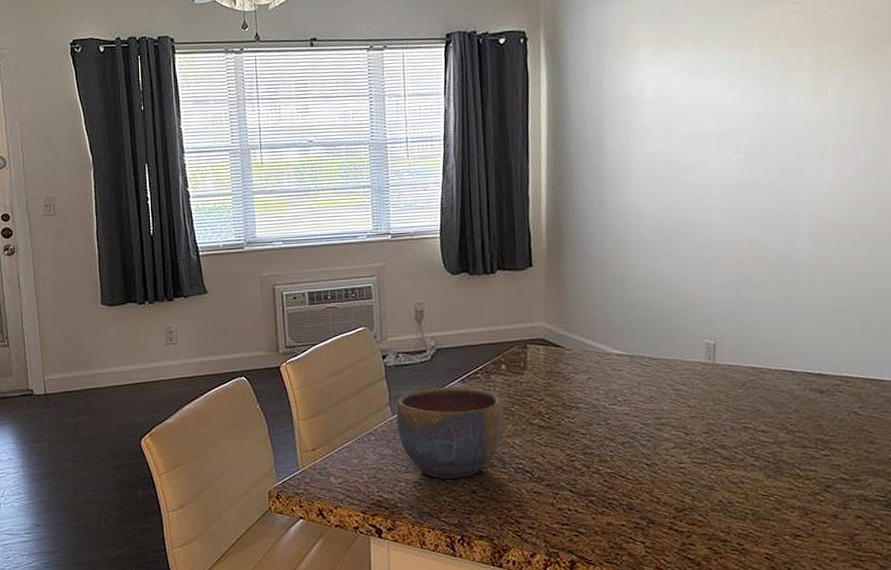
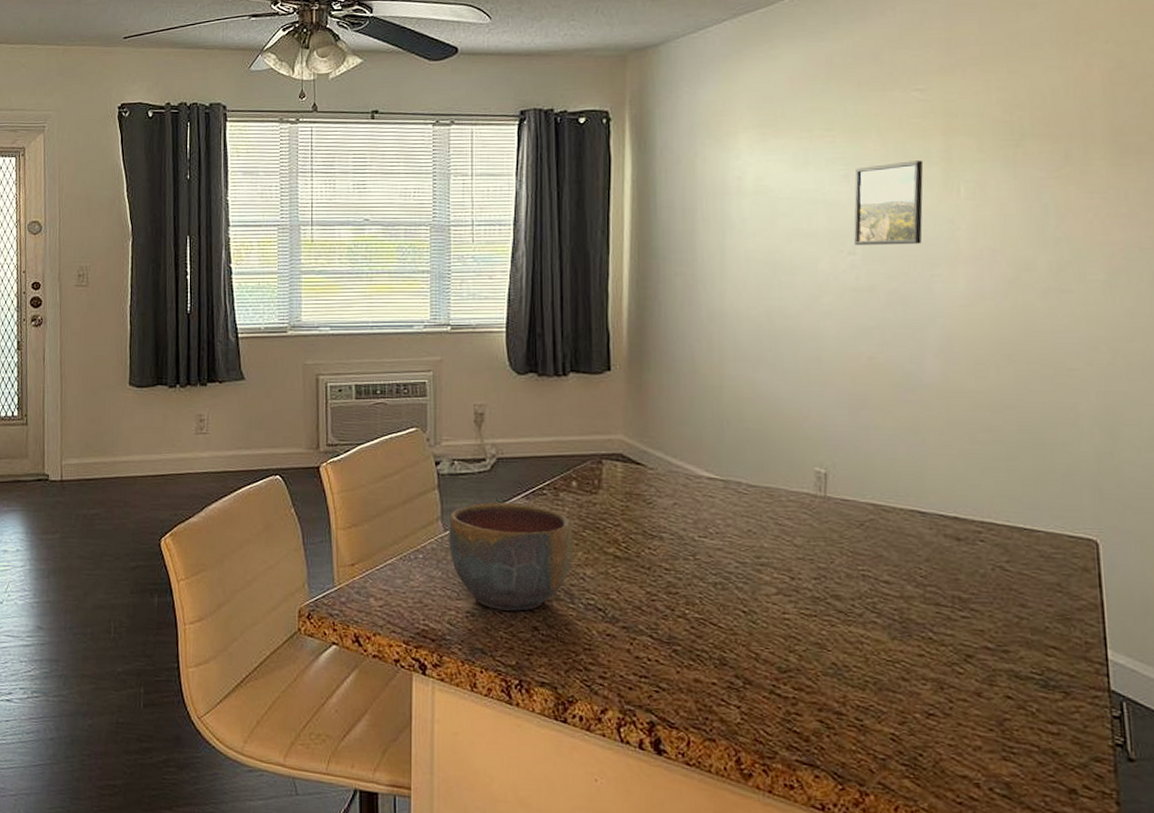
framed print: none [739,67,798,145] -> present [854,160,924,246]

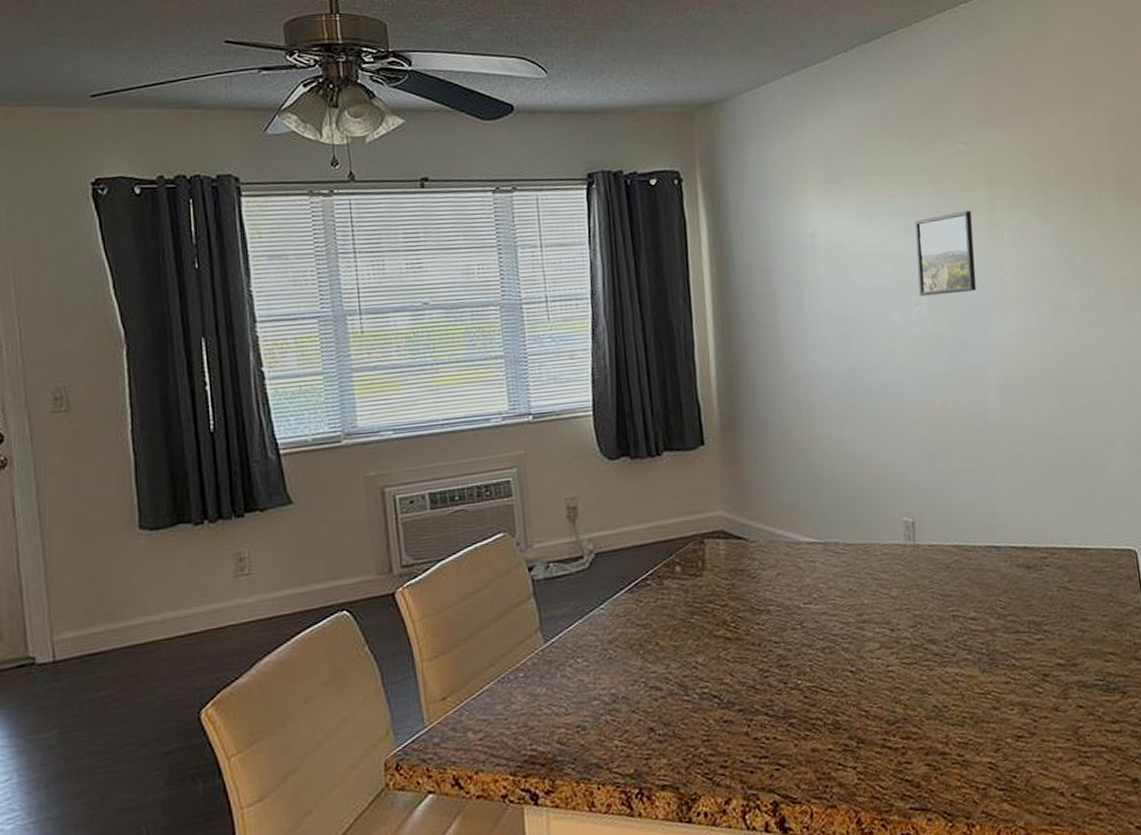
bowl: present [448,502,573,611] -> none [549,598,683,718]

